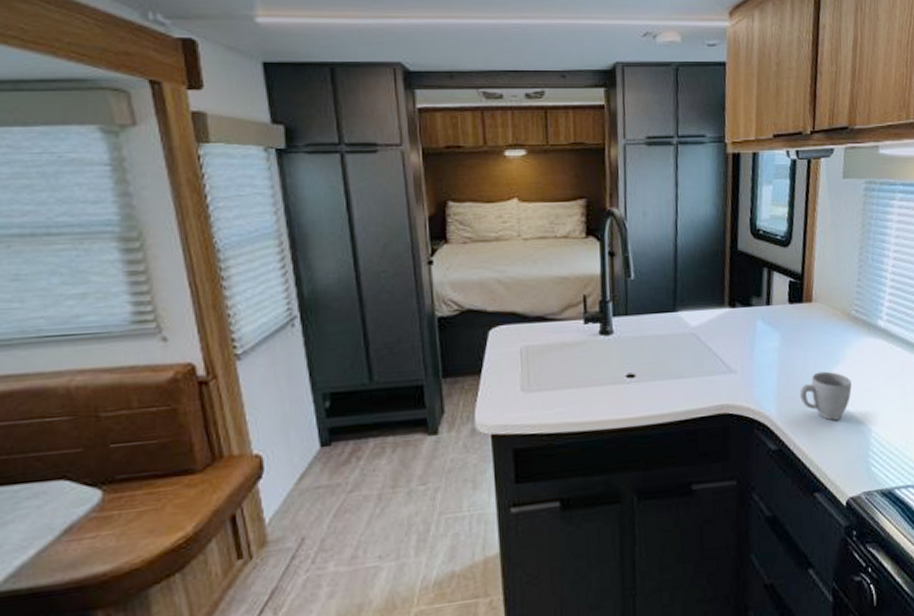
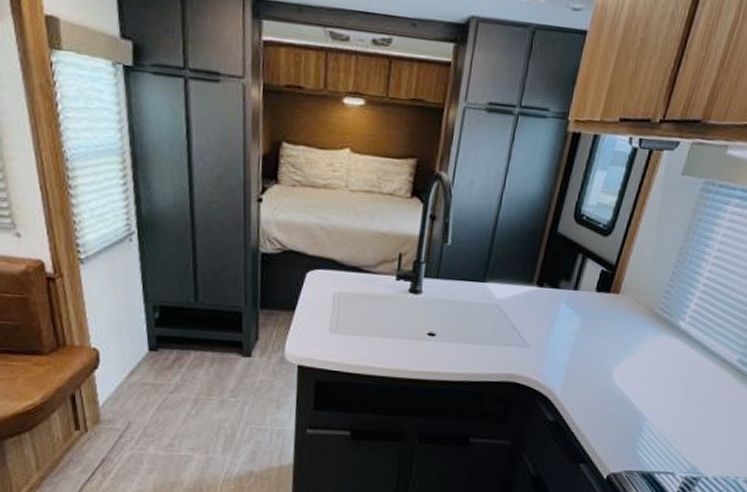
mug: present [800,371,852,421] -> none [586,359,639,405]

